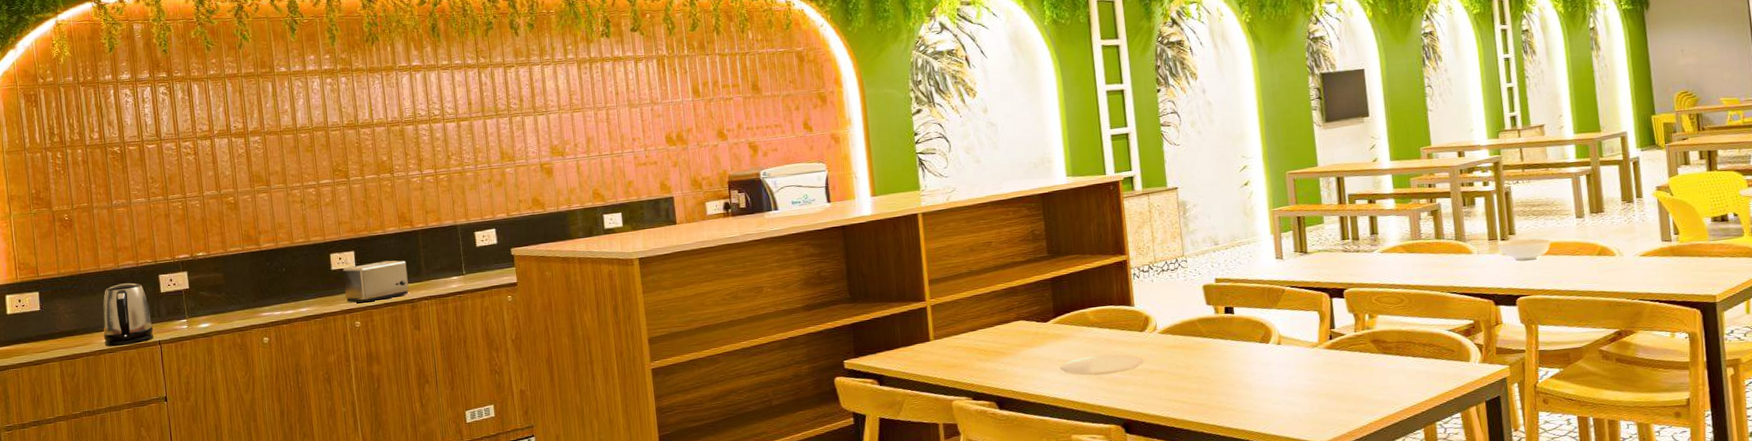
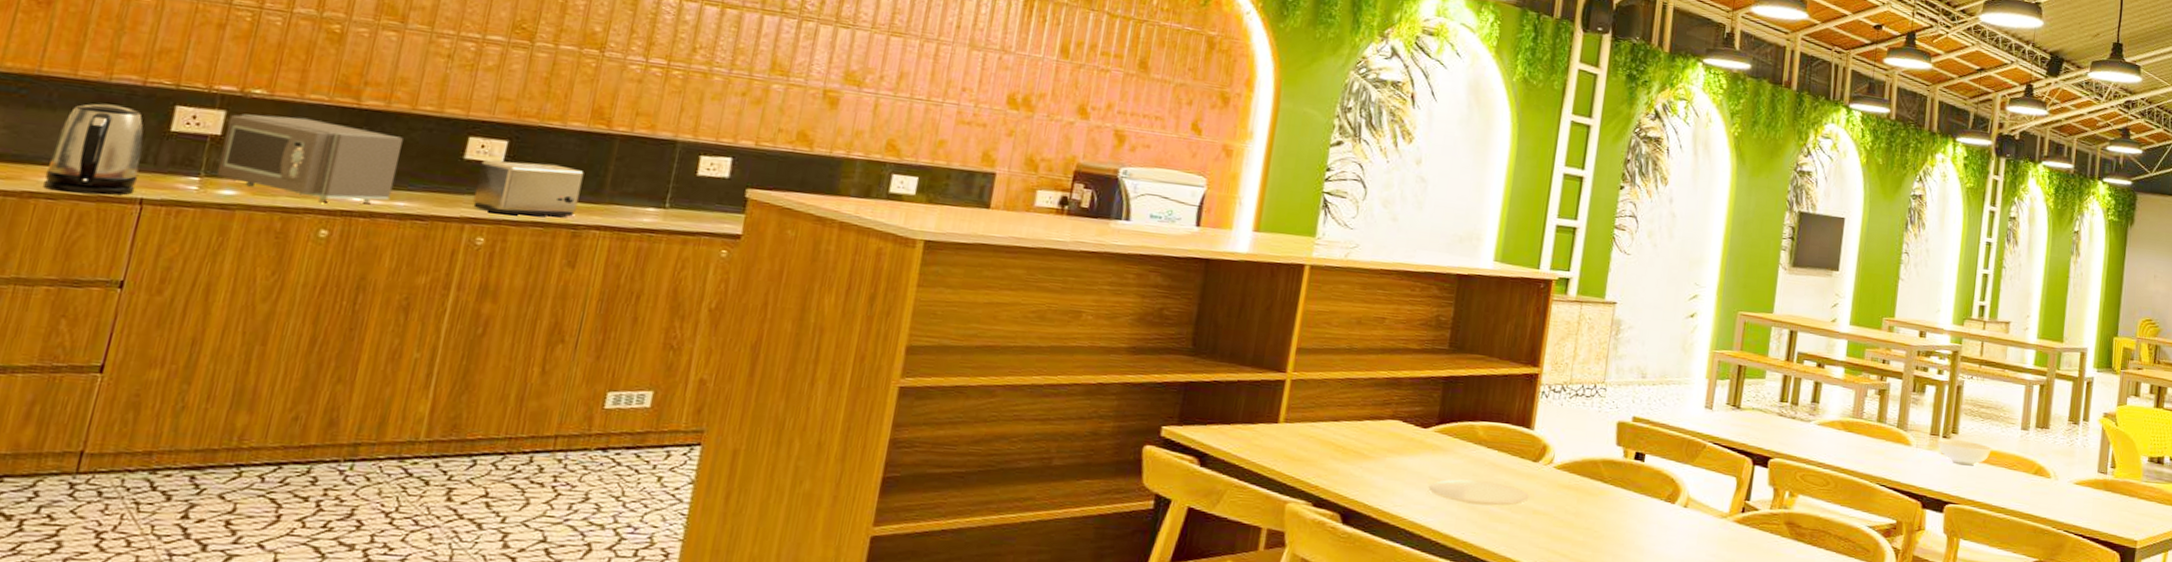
microwave: none [191,264,297,320] -> present [216,113,403,203]

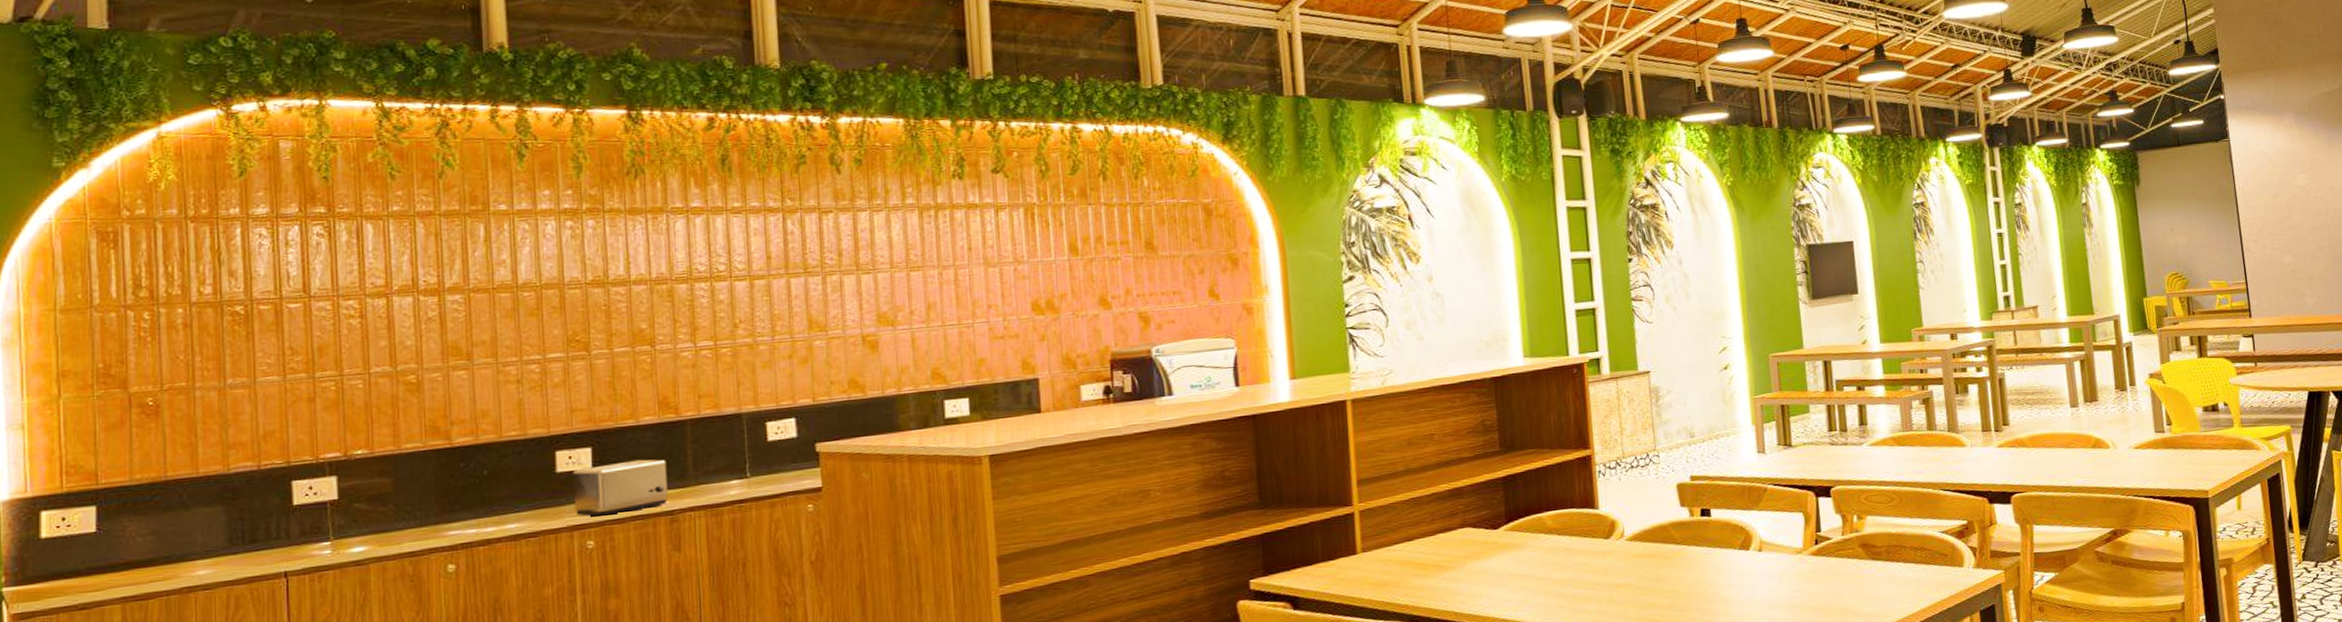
kettle: present [41,103,144,196] -> none [196,492,278,583]
microwave: present [216,113,403,203] -> none [342,465,501,541]
plate: present [1428,479,1530,506] -> none [1511,566,1609,592]
bowl: present [1937,438,1993,466] -> none [1991,429,2047,454]

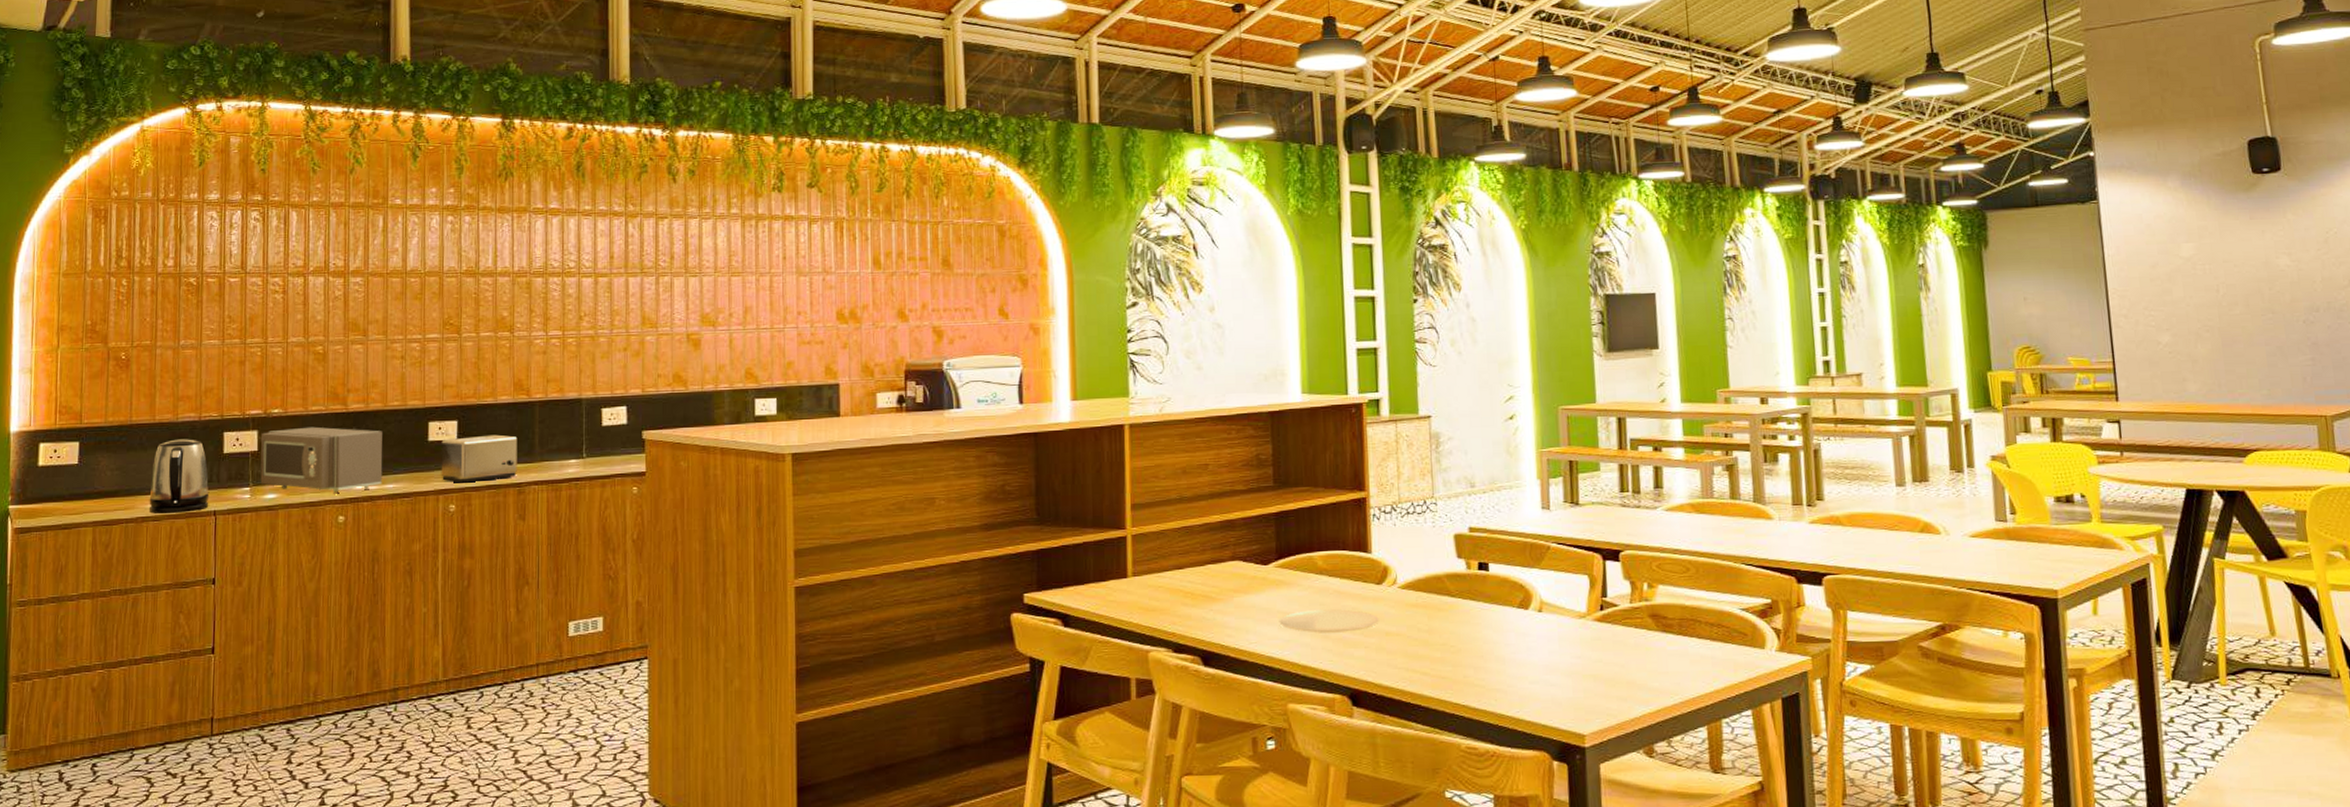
kettle: none [196,492,278,583] -> present [148,439,210,515]
microwave: none [342,465,501,541] -> present [260,426,383,494]
plate: none [1511,566,1609,592] -> present [1279,609,1379,634]

